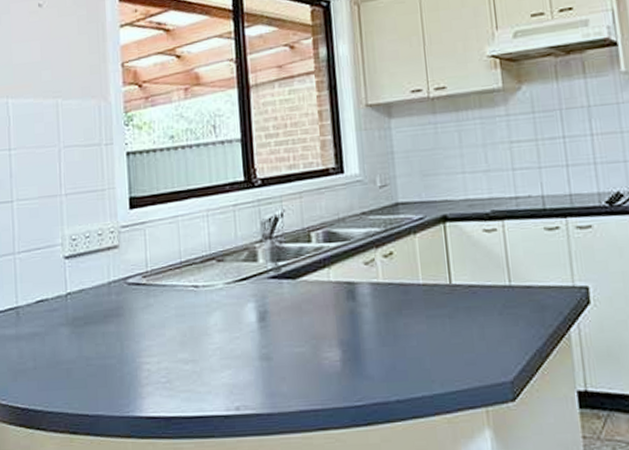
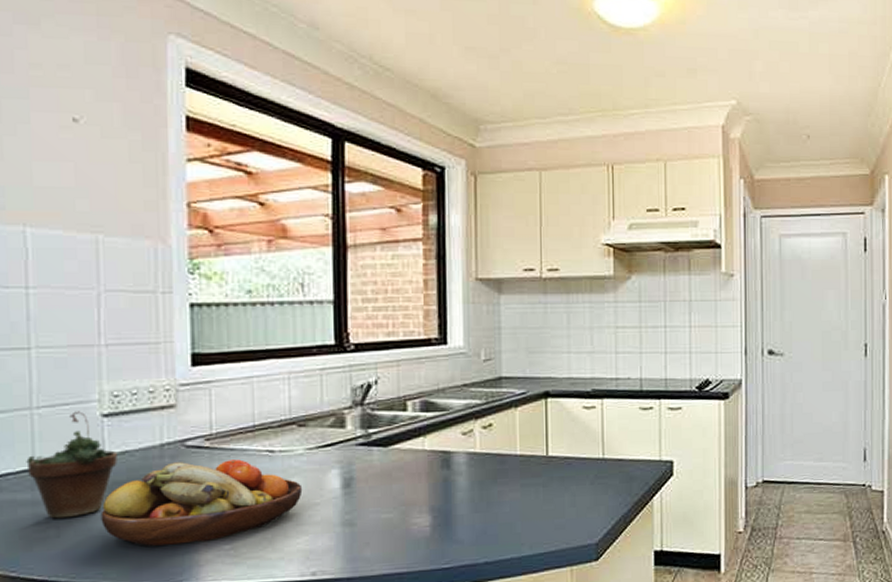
succulent plant: none [11,254,77,352] -> present [26,411,117,519]
fruit bowl: none [65,295,224,378] -> present [100,459,303,546]

